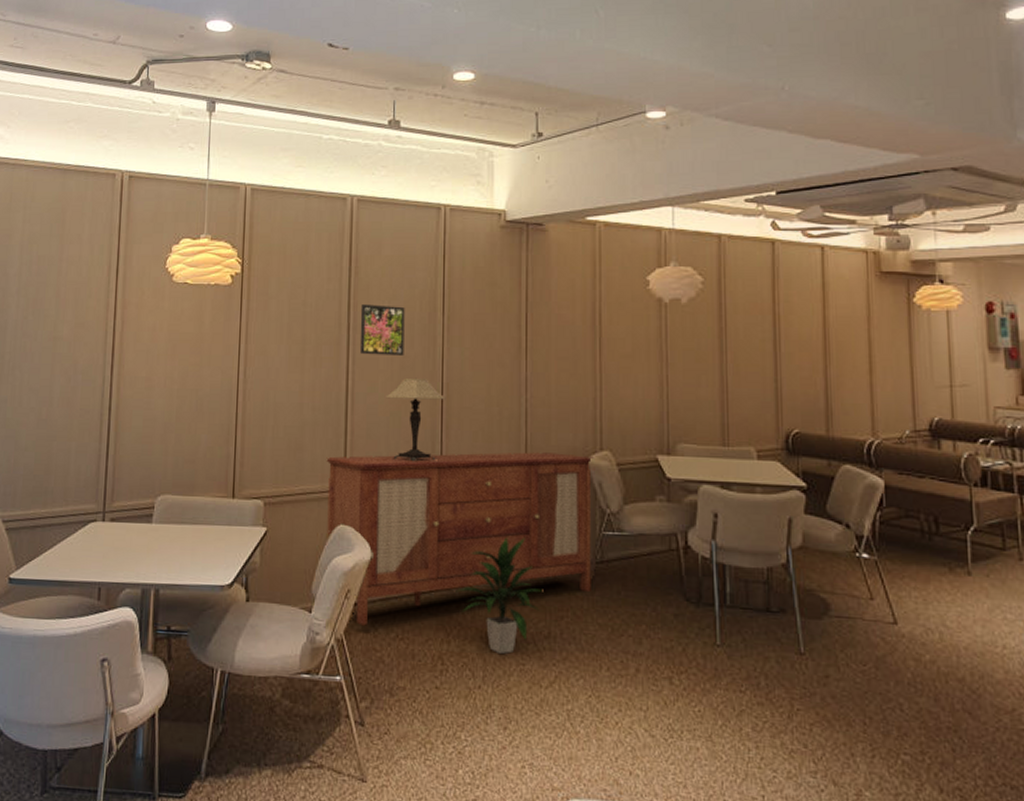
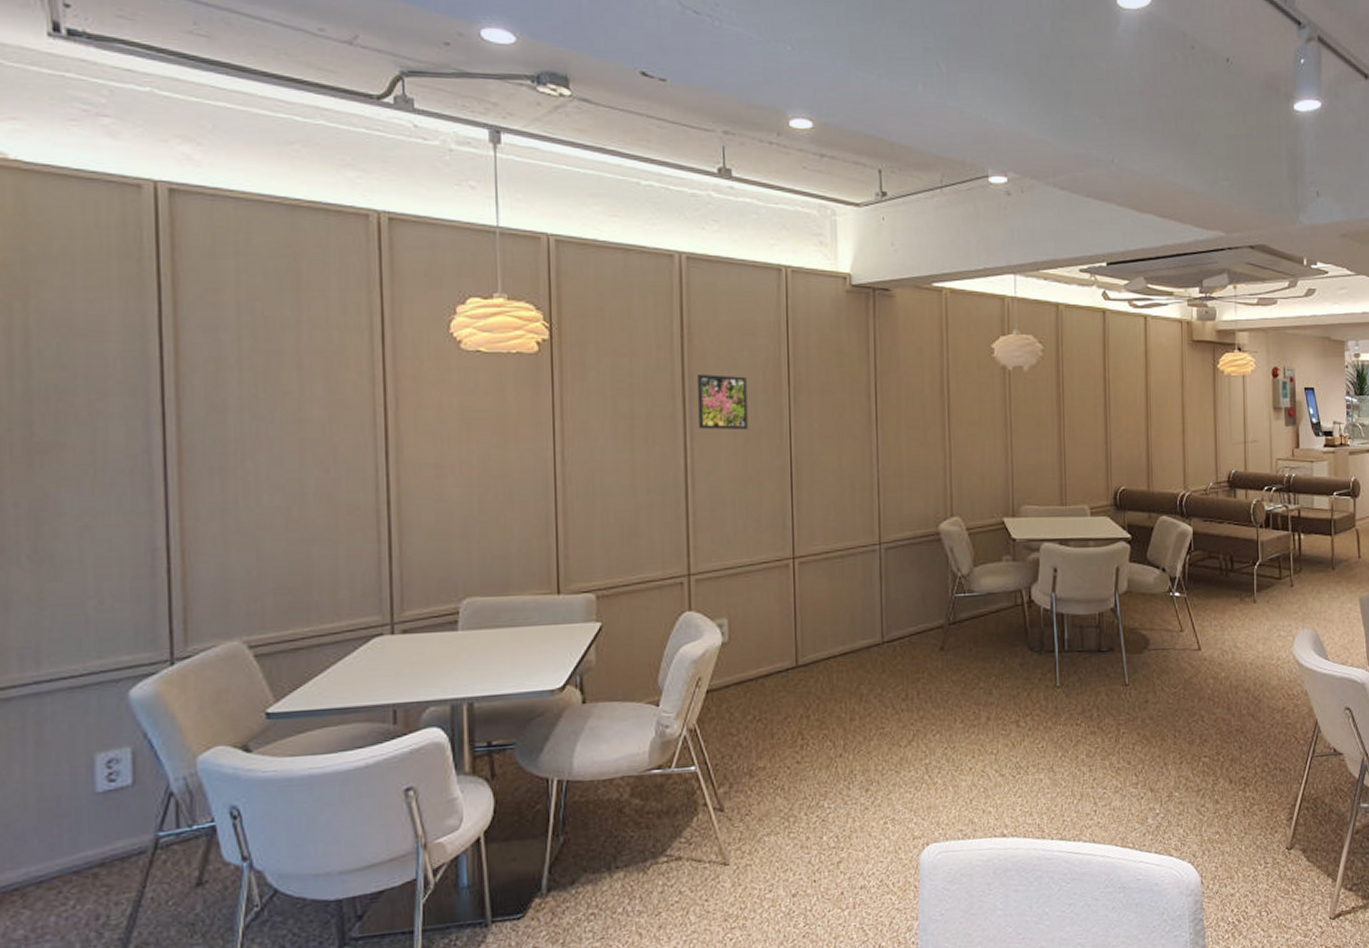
sideboard: present [326,452,593,626] -> none [666,521,945,712]
table lamp: present [386,377,446,462] -> none [730,452,795,540]
indoor plant: present [455,537,542,654] -> none [813,607,899,721]

